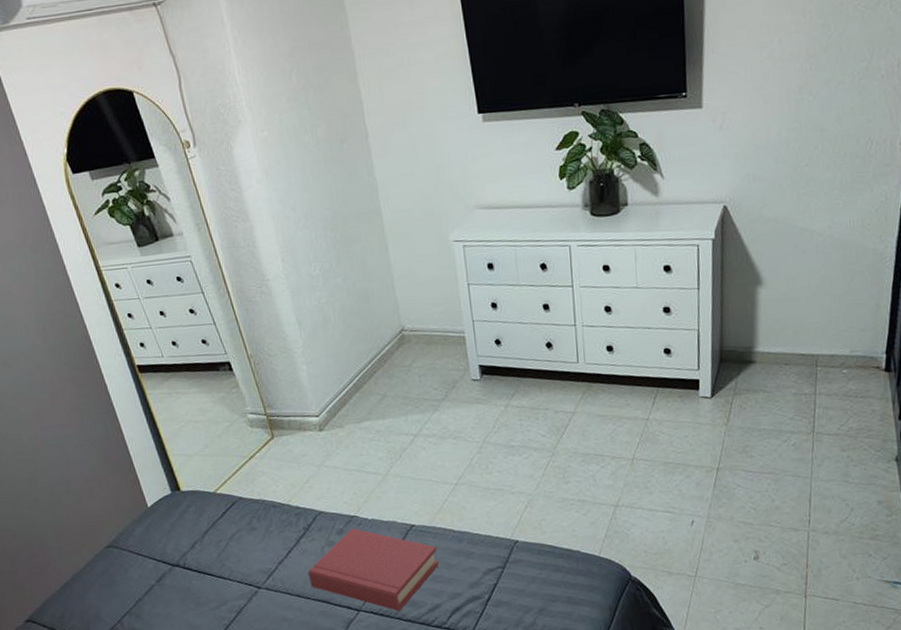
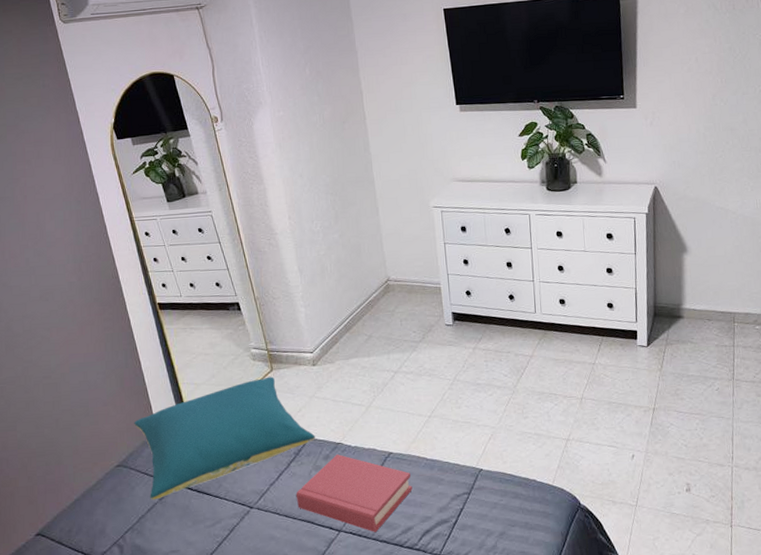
pillow: none [121,444,327,582] -> present [134,376,315,500]

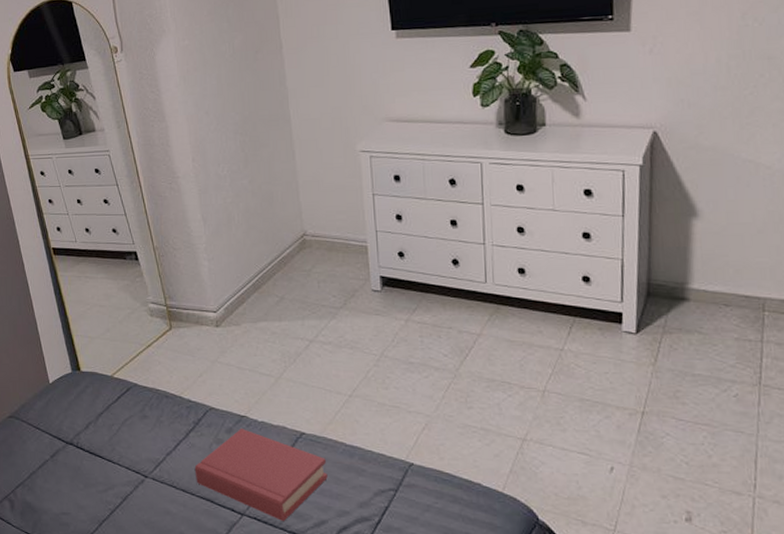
pillow: present [134,376,315,500] -> none [26,335,217,457]

